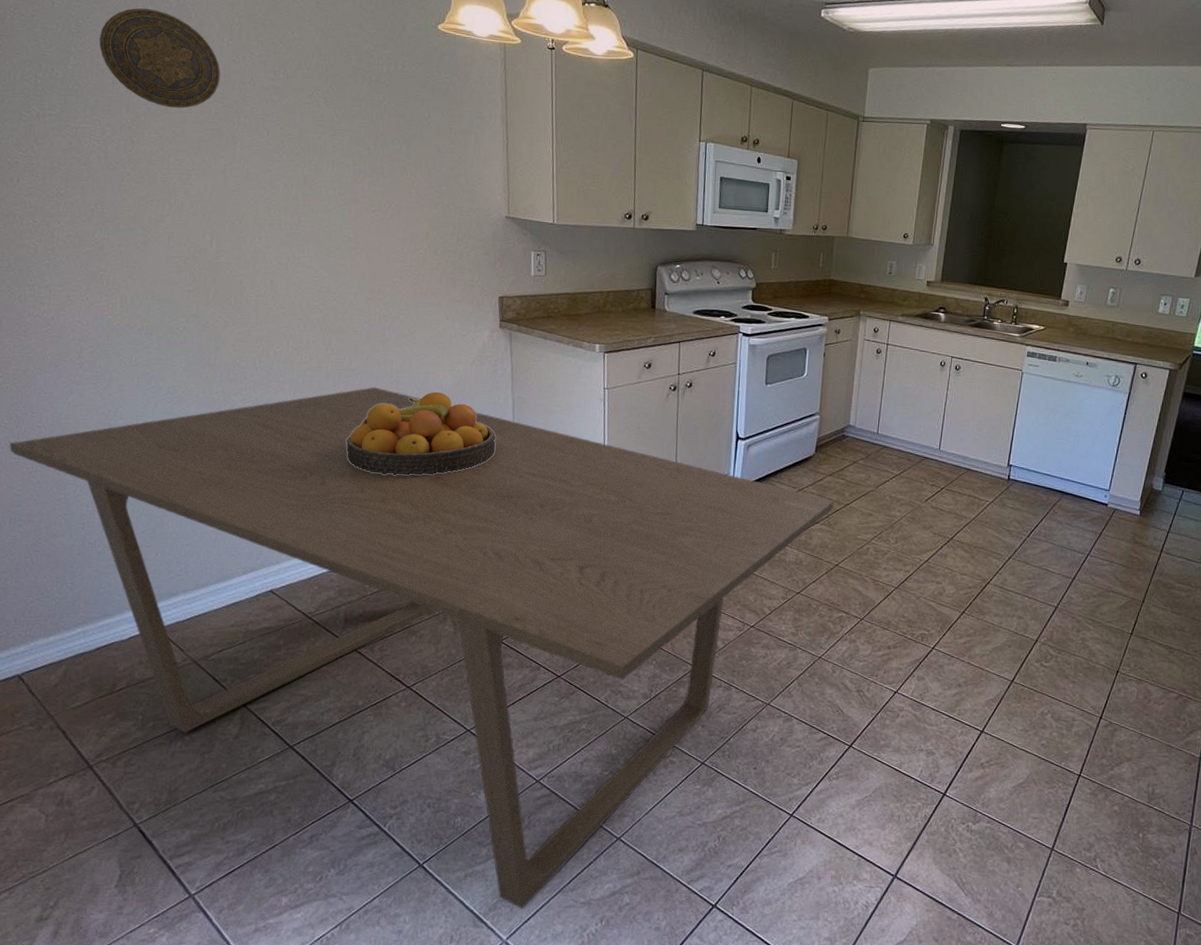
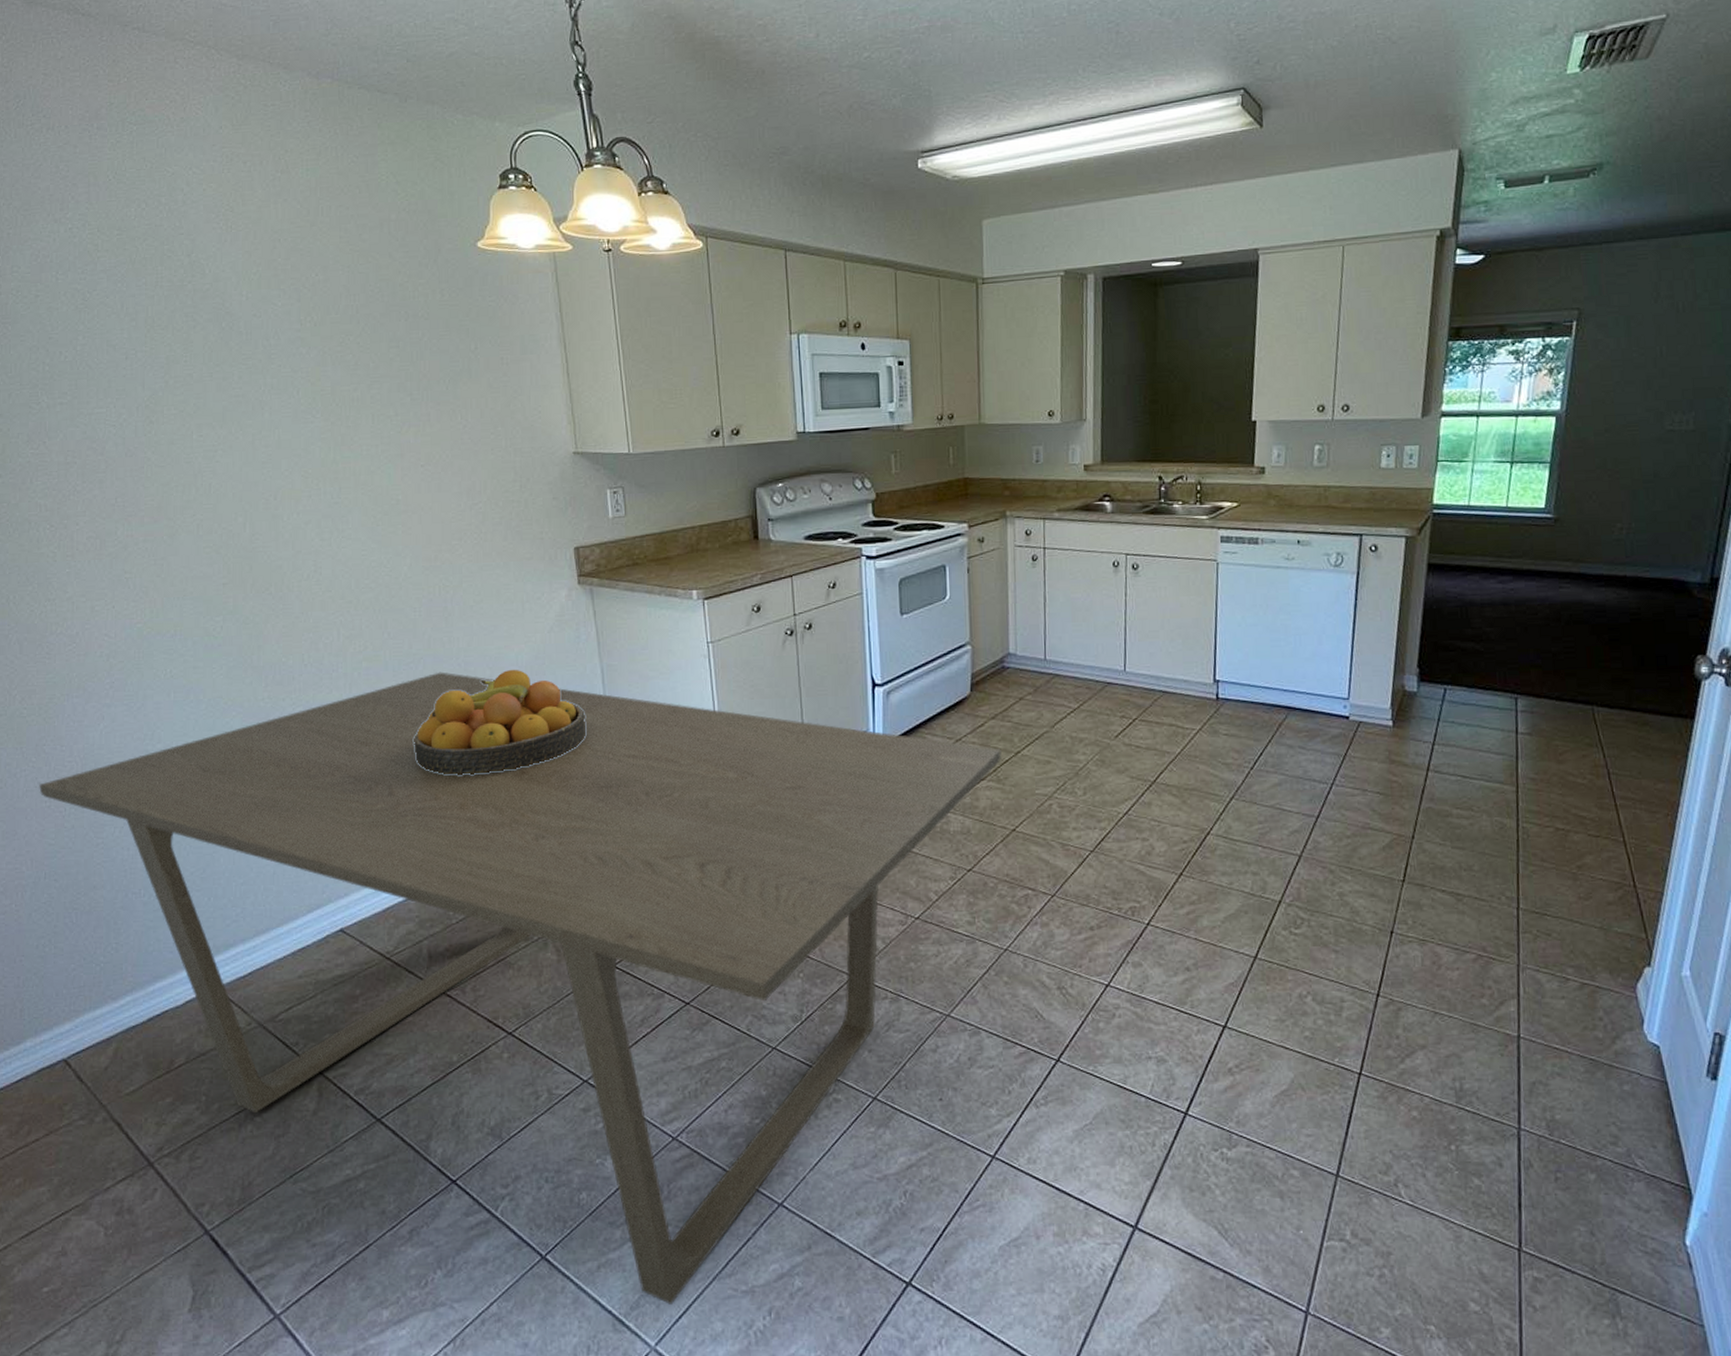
decorative plate: present [99,8,221,108] -> none [108,270,242,378]

